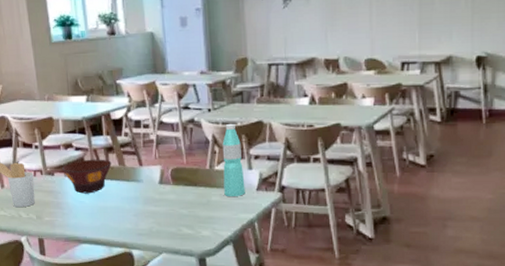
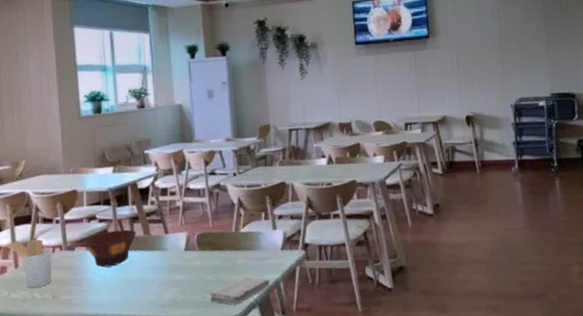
washcloth: none [184,213,244,240] -> present [210,276,270,305]
water bottle: present [222,123,245,196] -> none [247,186,270,258]

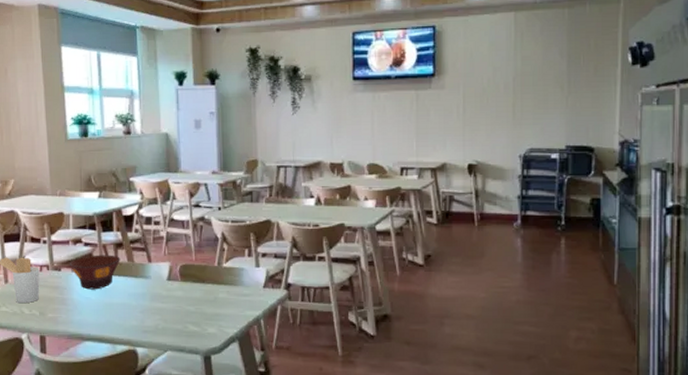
washcloth: present [210,276,270,305] -> none [190,310,250,338]

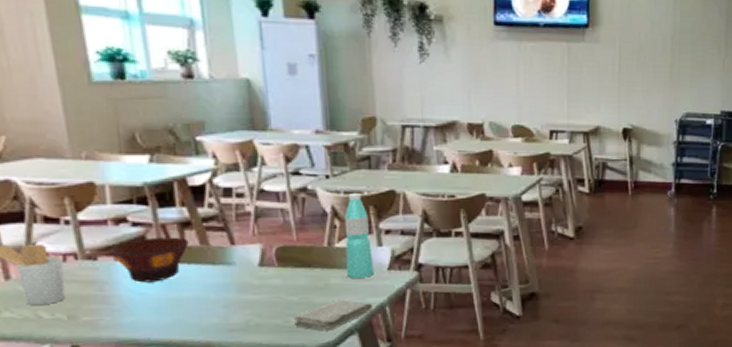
washcloth: none [190,310,250,338] -> present [294,299,372,331]
water bottle: none [231,221,252,293] -> present [344,192,374,278]

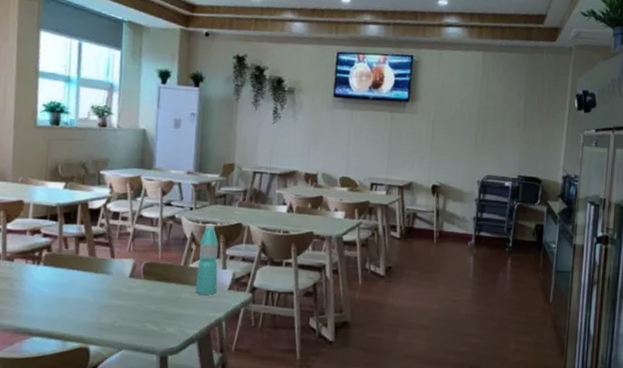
bowl: present [111,237,189,283] -> none [24,247,81,283]
washcloth: present [294,299,372,331] -> none [149,311,212,338]

